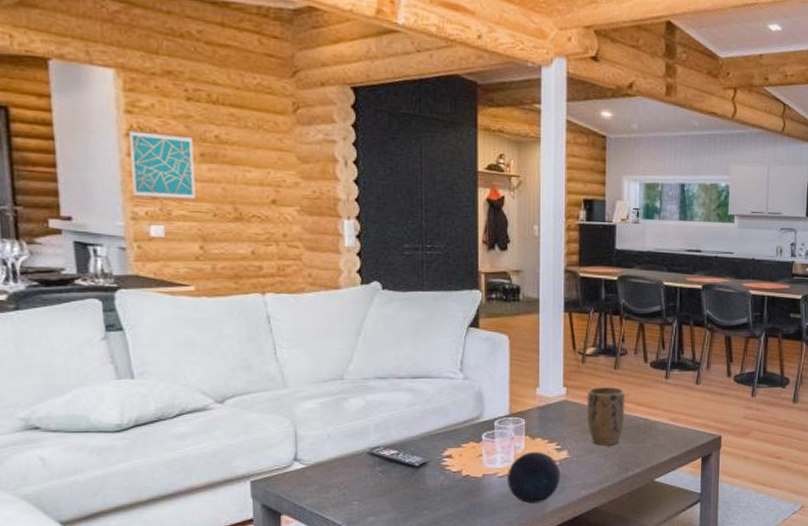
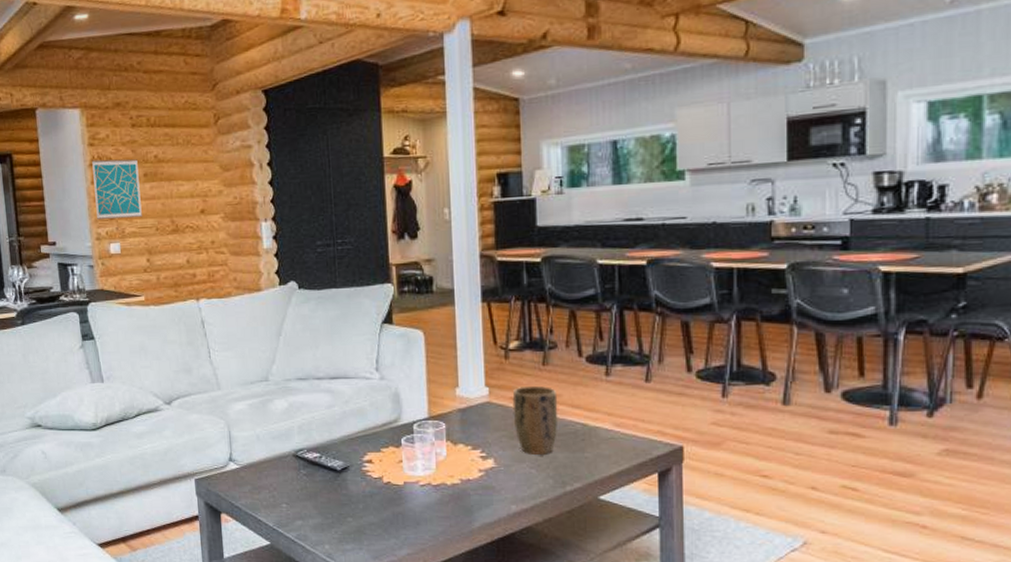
decorative orb: present [507,451,560,504] -> none [430,458,487,517]

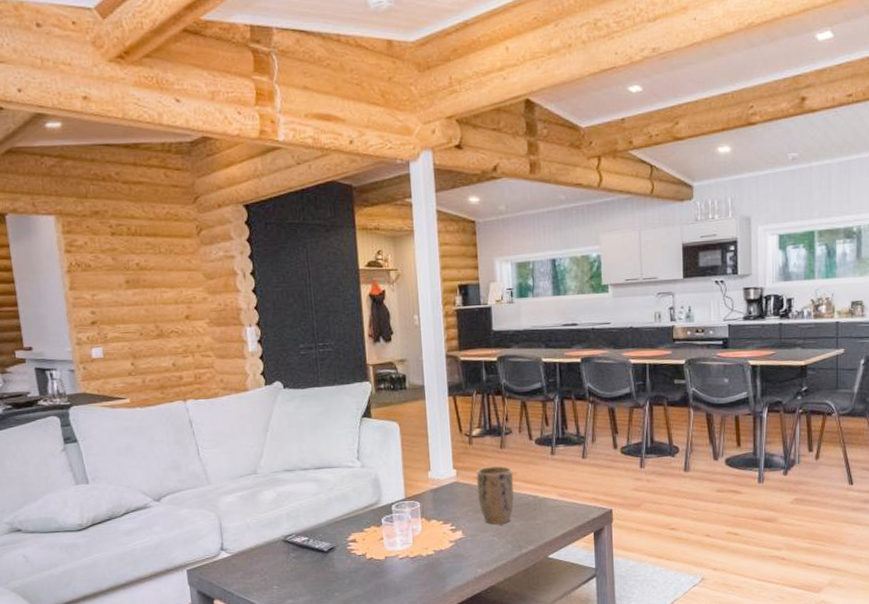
wall art: present [92,158,142,220] -> none [69,266,125,326]

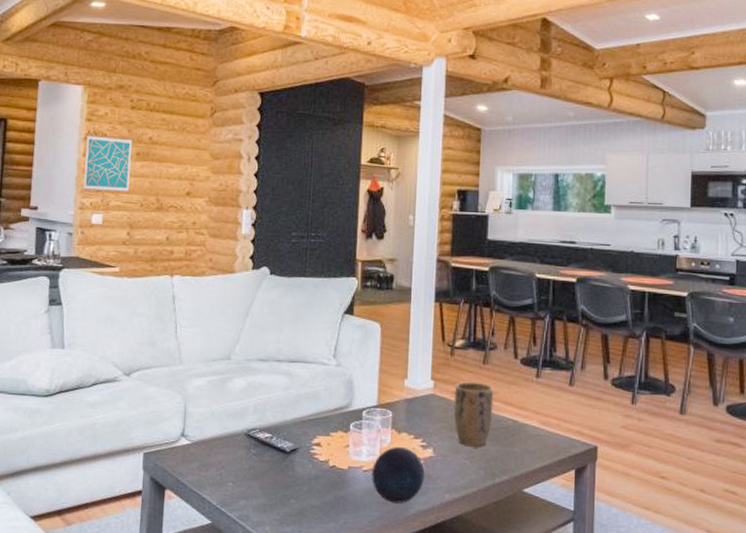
wall art: none [69,266,125,326] -> present [84,134,132,193]
decorative orb: none [407,532,457,583] -> present [372,446,425,504]

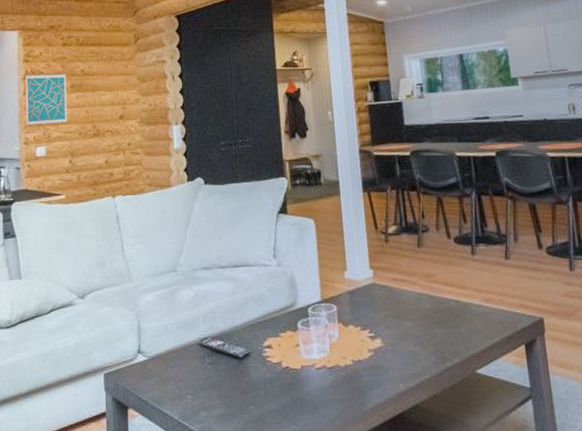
decorative orb: present [372,446,425,504] -> none [325,339,377,399]
plant pot: present [453,382,494,447] -> none [393,266,435,332]

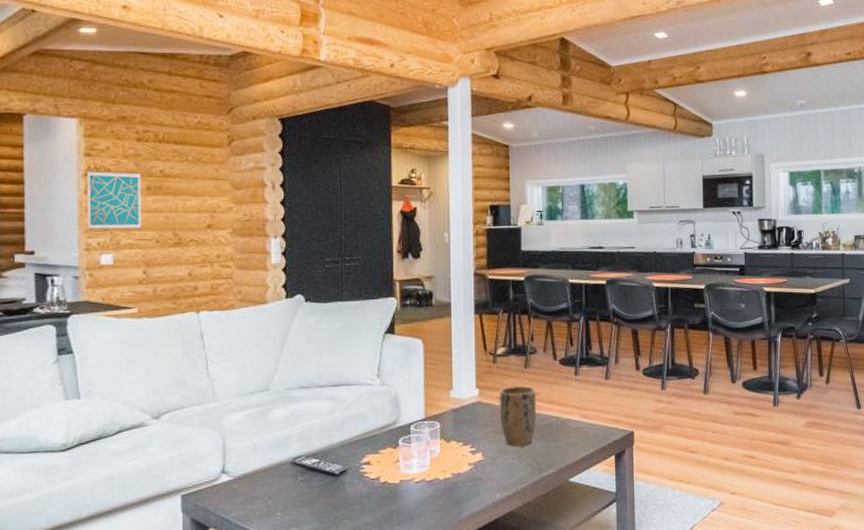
plant pot: none [393,266,435,332] -> present [499,385,537,447]

